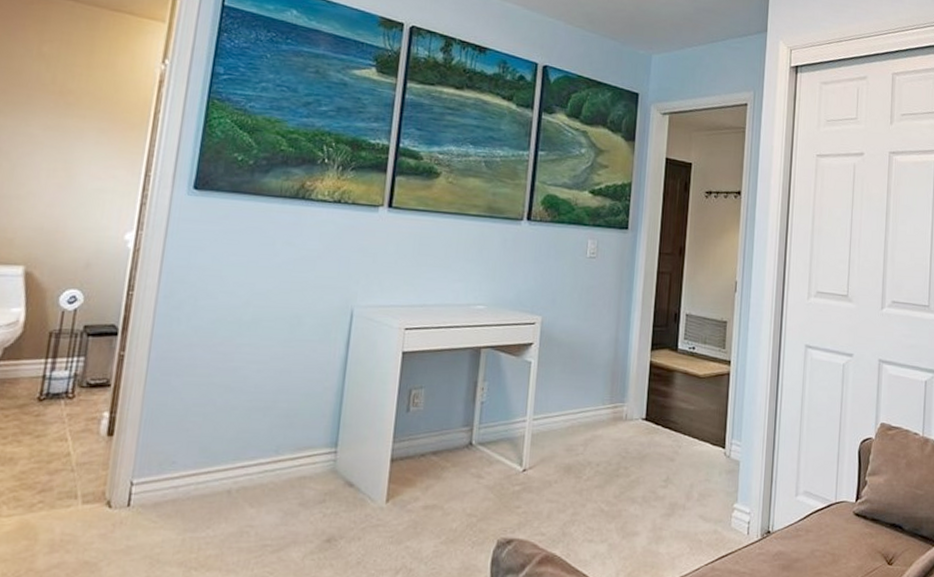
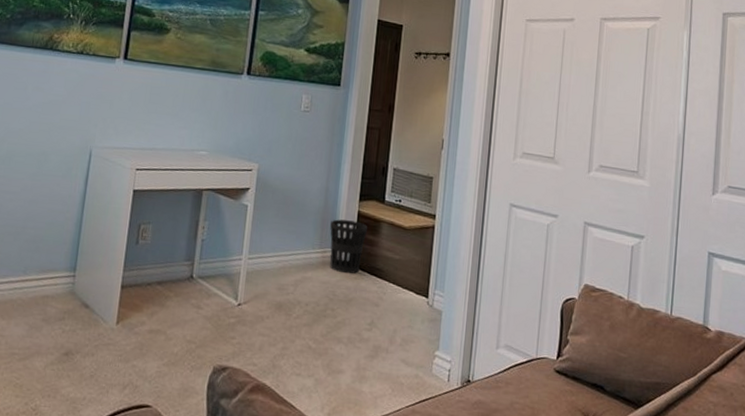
wastebasket: none [621,371,661,429] -> present [330,219,368,274]

